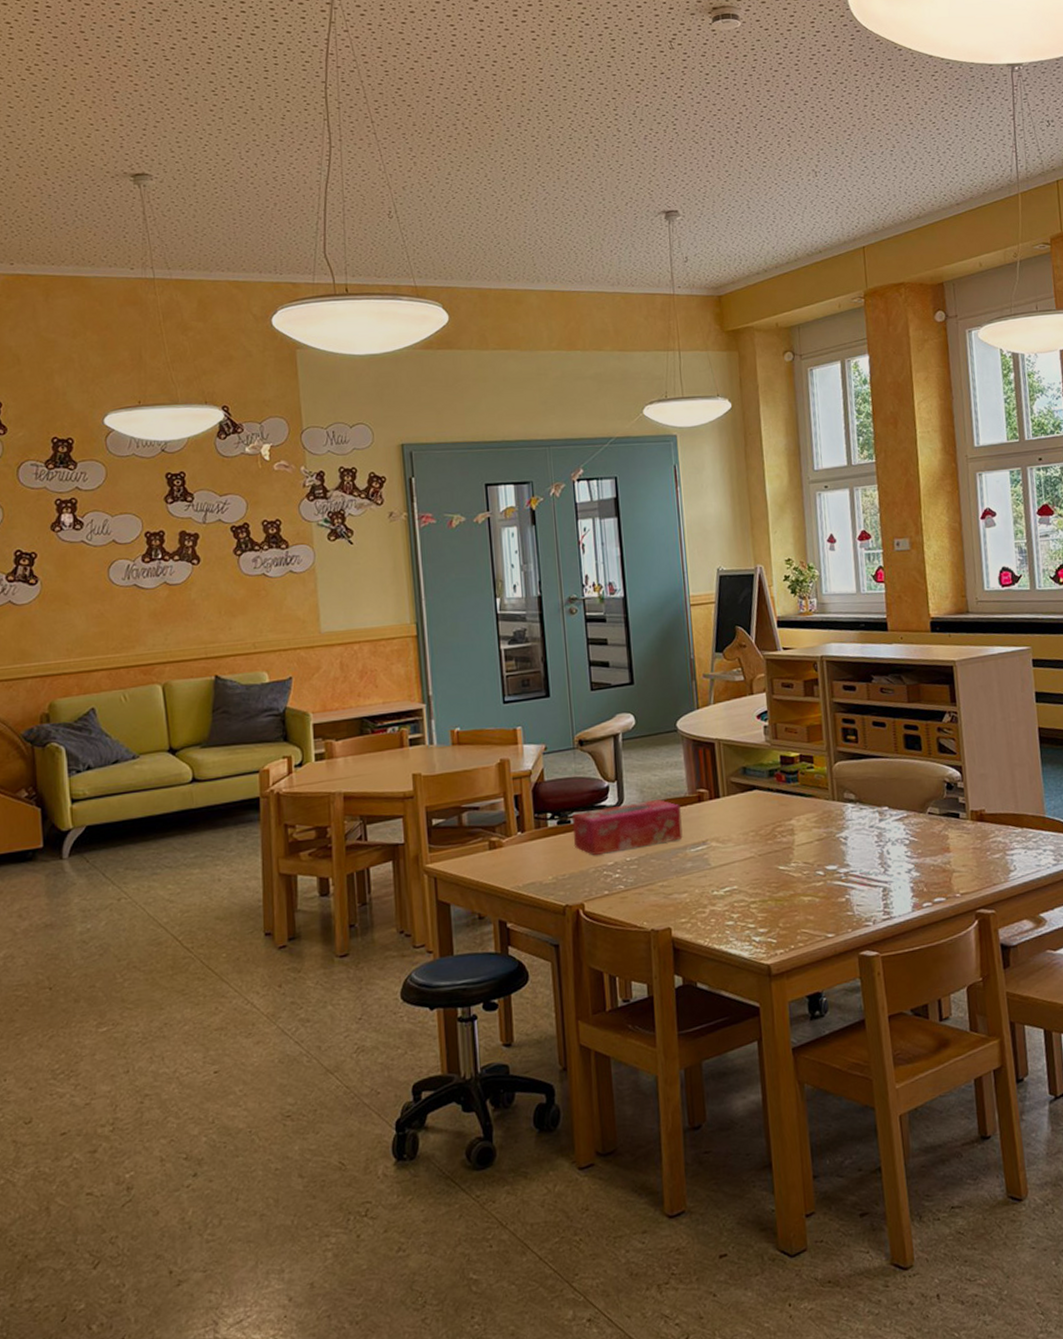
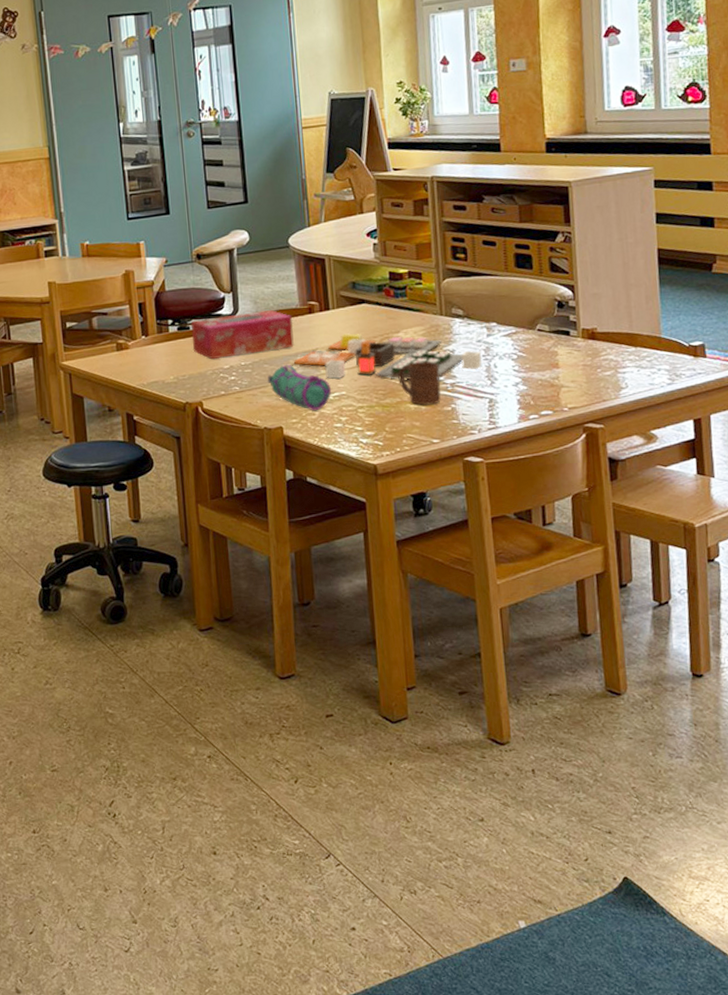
pencil case: none [654,858,723,909] -> present [267,364,332,411]
toy food set: none [683,822,875,872] -> present [294,333,482,379]
cup: none [791,849,835,898] -> present [398,361,441,405]

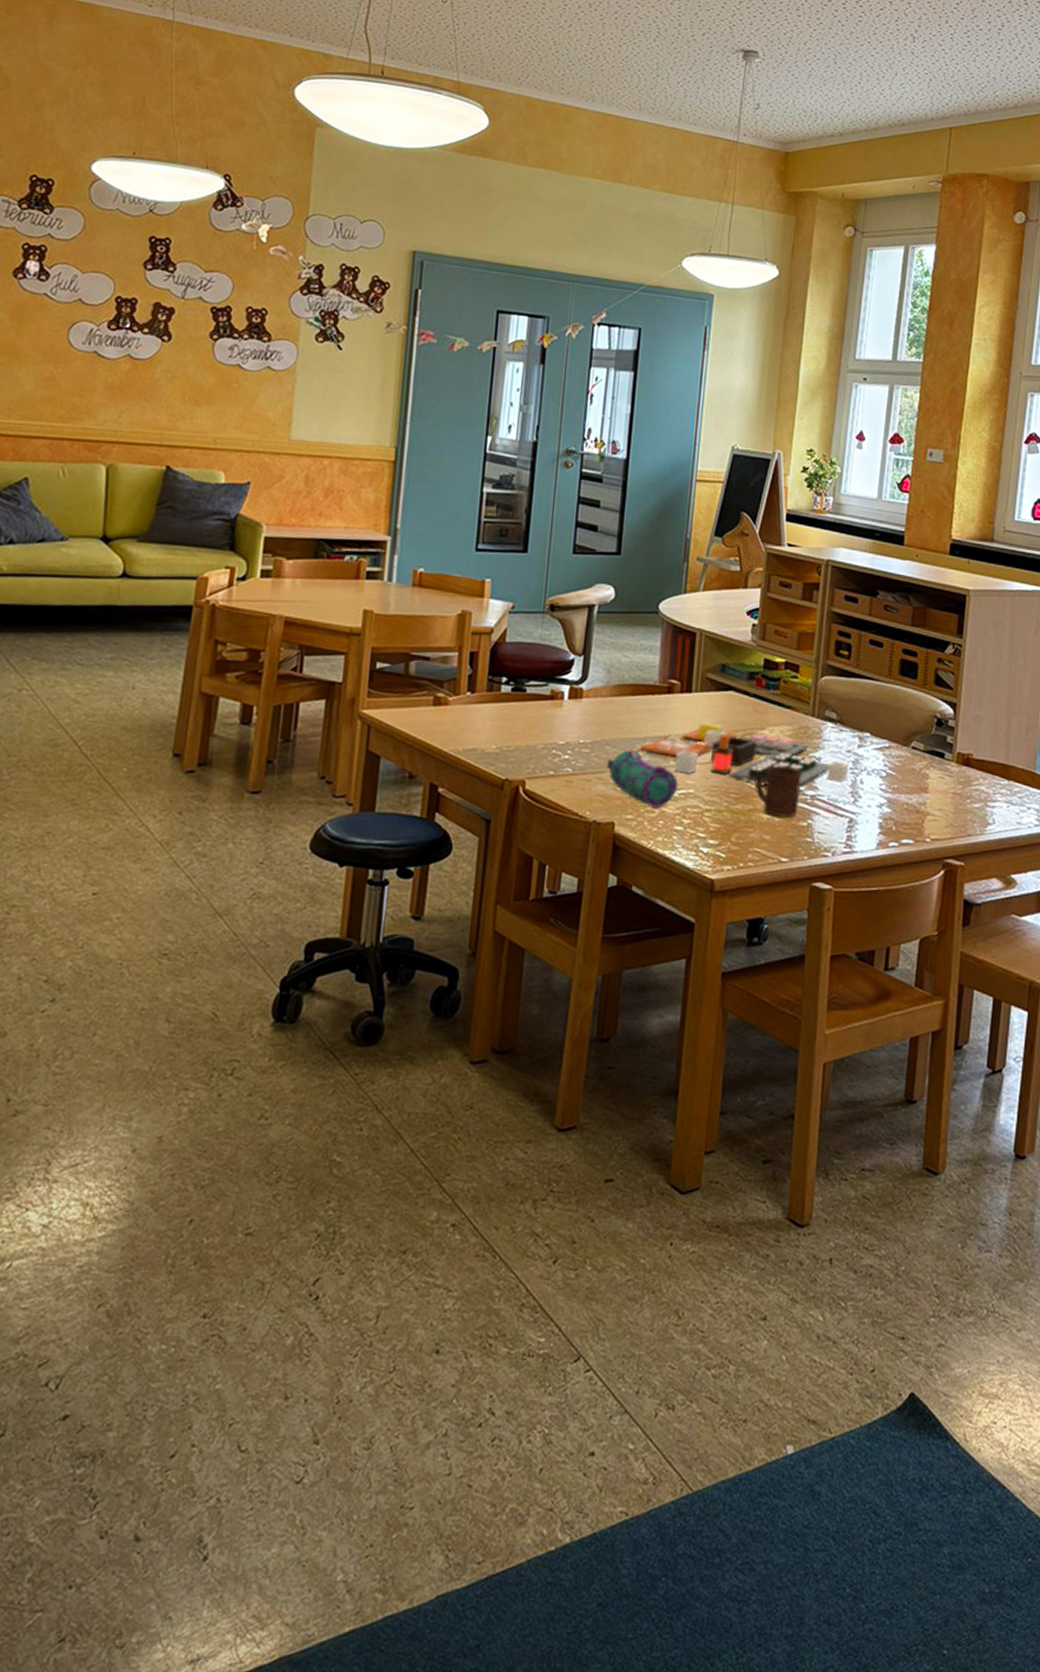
tissue box: present [191,310,294,360] -> none [525,681,648,732]

